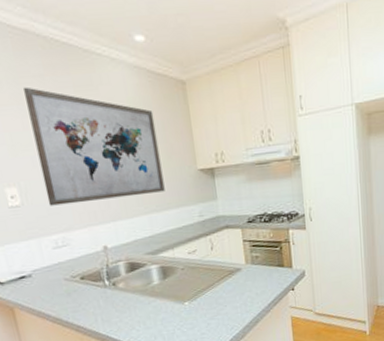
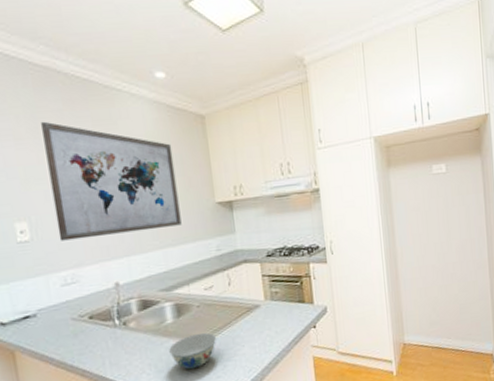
bowl: none [156,293,200,327] -> present [169,332,216,370]

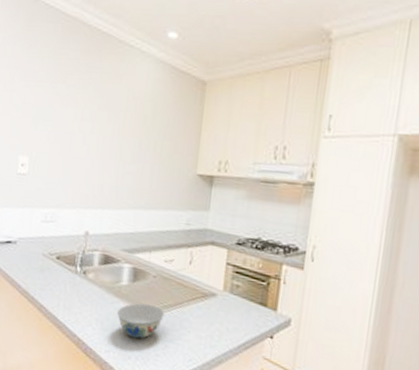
wall art: present [41,121,182,241] -> none [50,67,167,190]

